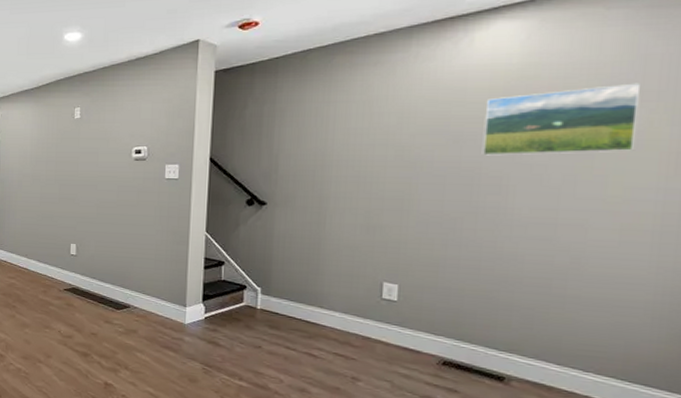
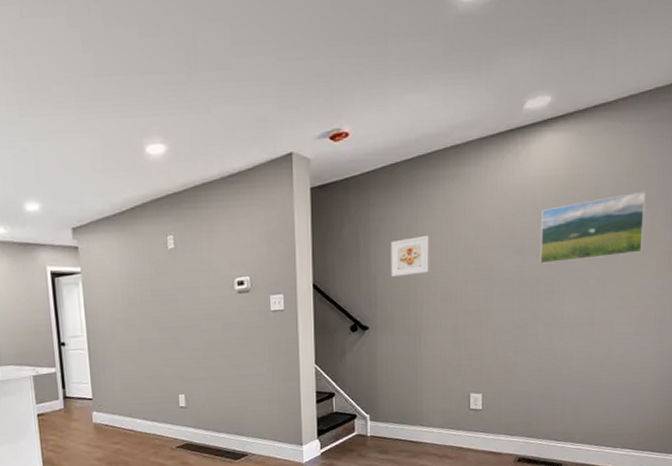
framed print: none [295,118,342,157] -> present [391,235,429,277]

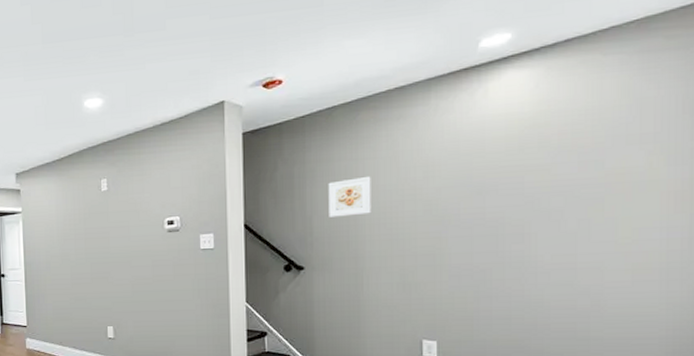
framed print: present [539,191,646,264] -> none [503,126,639,205]

